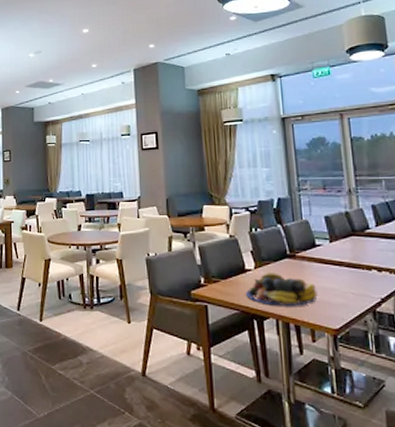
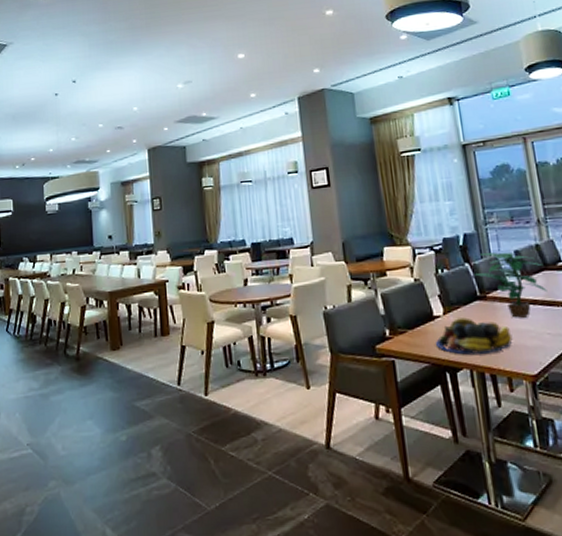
potted plant: none [285,216,354,277] -> present [474,252,548,318]

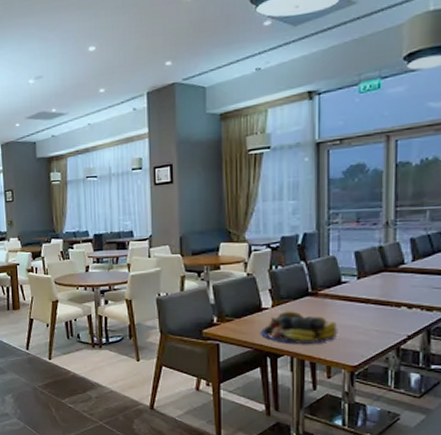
potted plant: present [474,252,548,318] -> none [309,251,384,315]

